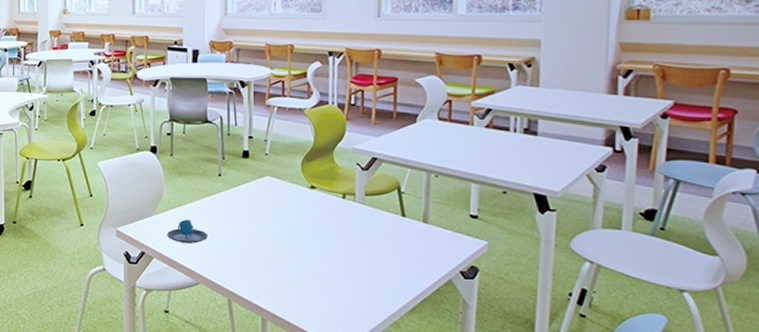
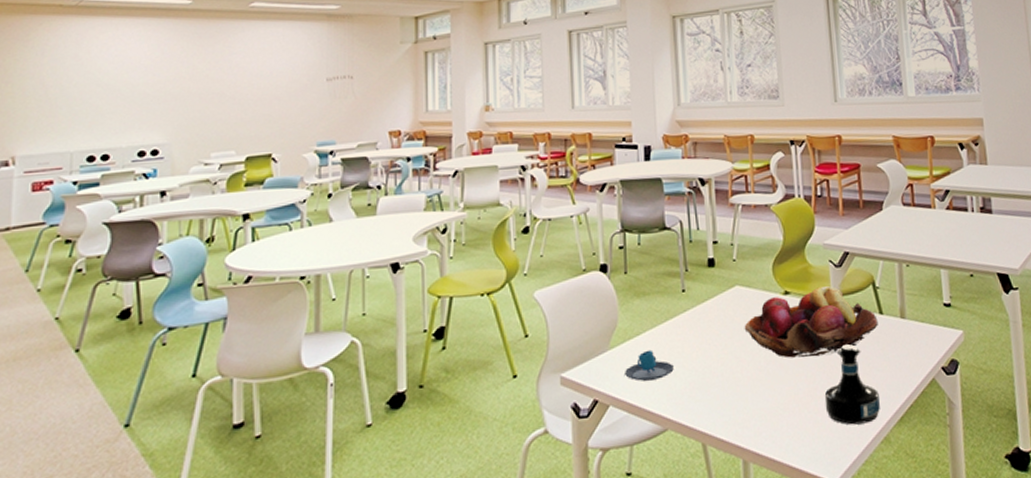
fruit basket: none [271,185,399,245] -> present [744,285,878,358]
tequila bottle: none [340,239,393,308] -> present [824,344,880,425]

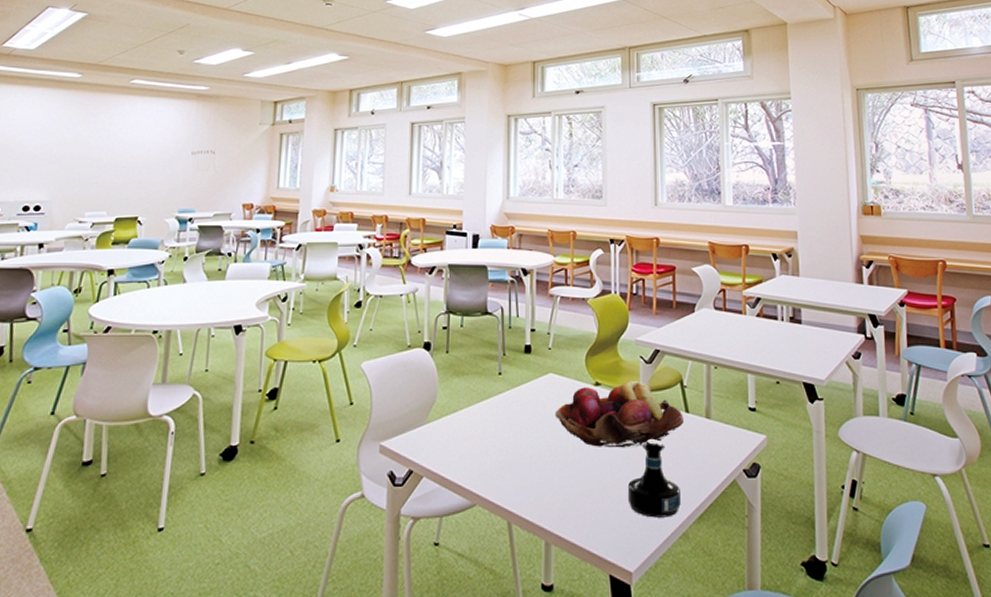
mug: present [625,349,674,381] -> none [440,427,486,456]

